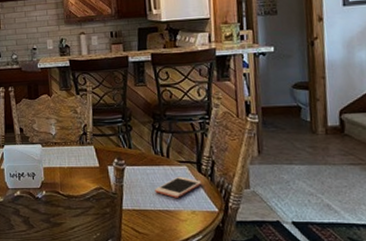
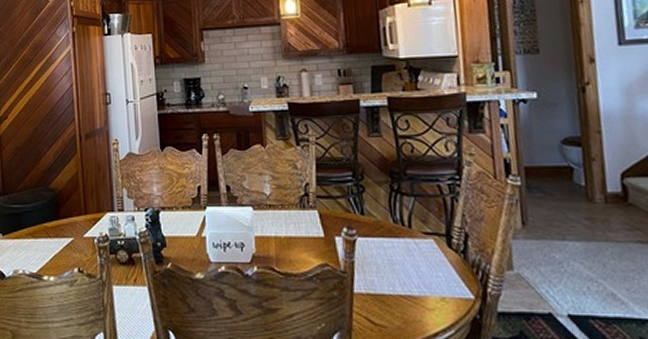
cell phone: present [155,176,202,198] -> none [394,251,454,280]

